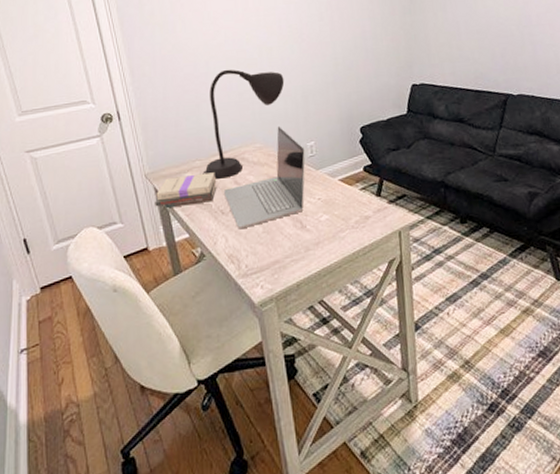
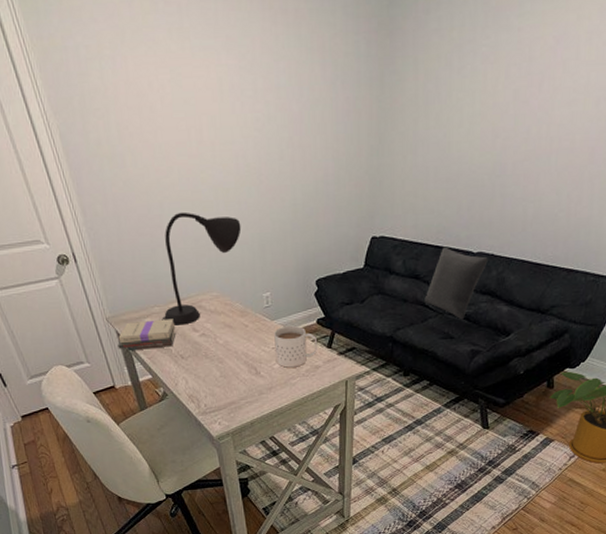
laptop: present [223,125,306,230] -> none [182,275,261,373]
mug: none [319,173,366,220] -> present [274,325,317,368]
pillow: none [471,90,530,161] -> present [423,247,488,320]

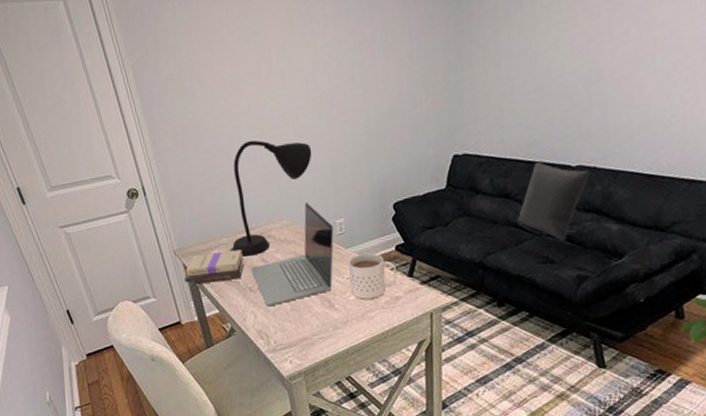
laptop: none [182,275,261,373] -> present [250,201,334,307]

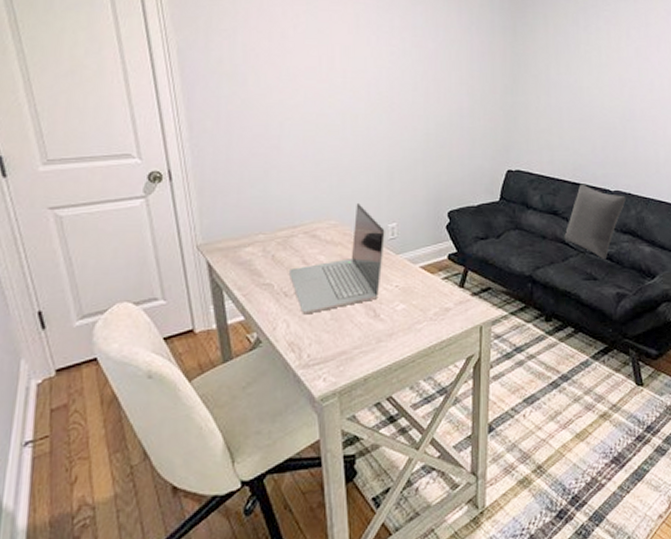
books: present [184,249,245,285] -> none [206,249,282,286]
desk lamp: present [230,140,312,256] -> none [266,134,369,257]
mug: present [349,253,397,300] -> none [399,260,447,310]

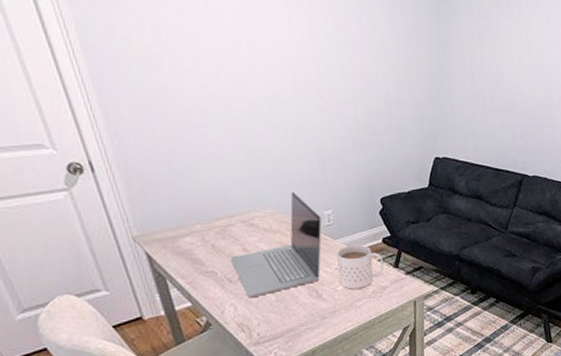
mug: none [399,260,447,310] -> present [337,244,384,289]
pillow: present [563,184,626,260] -> none [486,169,542,239]

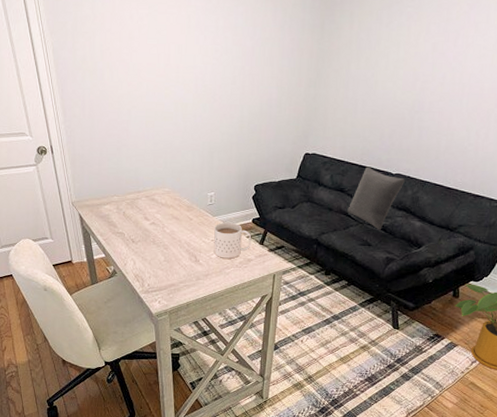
laptop: present [230,191,322,298] -> none [135,175,205,256]
pillow: none [486,169,542,239] -> present [346,166,405,230]

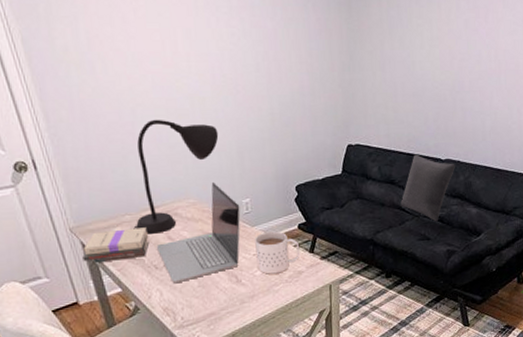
books: none [79,207,130,232] -> present [82,227,150,264]
desk lamp: none [119,119,195,214] -> present [133,119,219,234]
laptop: none [135,175,205,256] -> present [156,181,241,284]

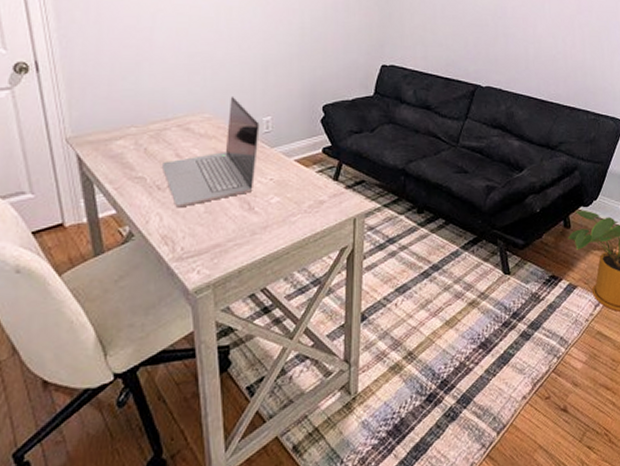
books: present [82,227,150,264] -> none [76,142,155,180]
desk lamp: present [133,119,219,234] -> none [138,26,243,150]
mug: present [255,231,299,275] -> none [273,154,322,203]
pillow: present [399,154,455,222] -> none [435,79,496,154]

